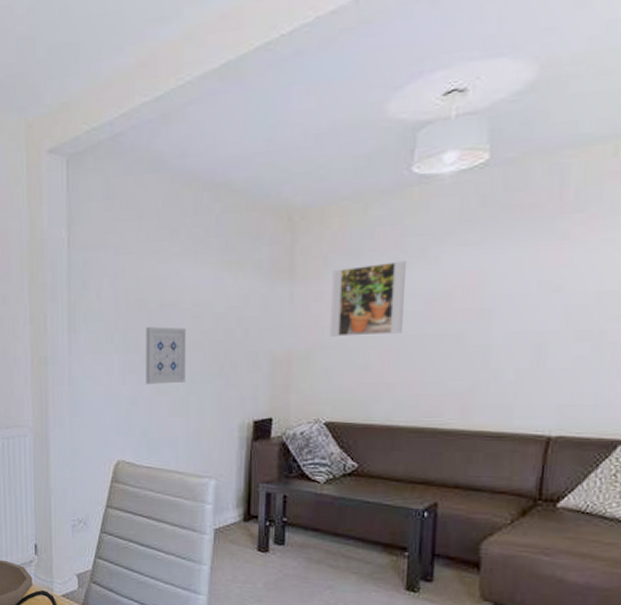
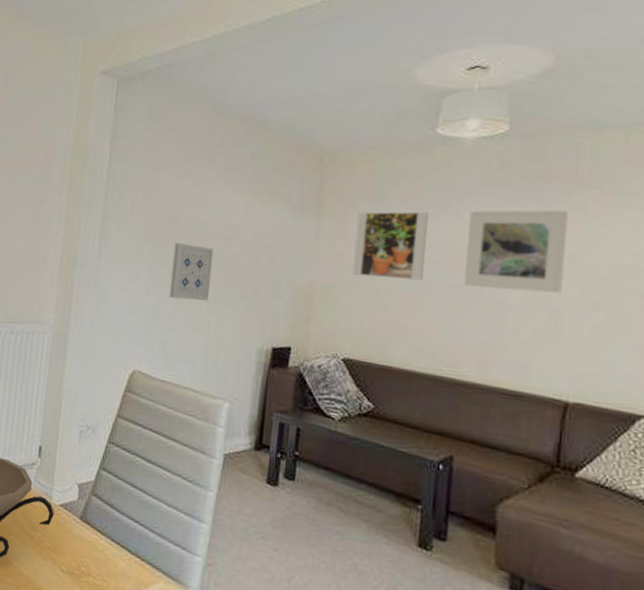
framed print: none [445,240,552,334] -> present [464,209,568,294]

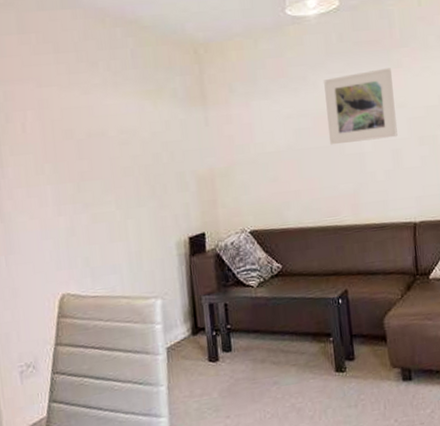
wall art: present [169,243,214,301] -> none [76,154,121,213]
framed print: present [352,211,430,281] -> none [237,86,299,154]

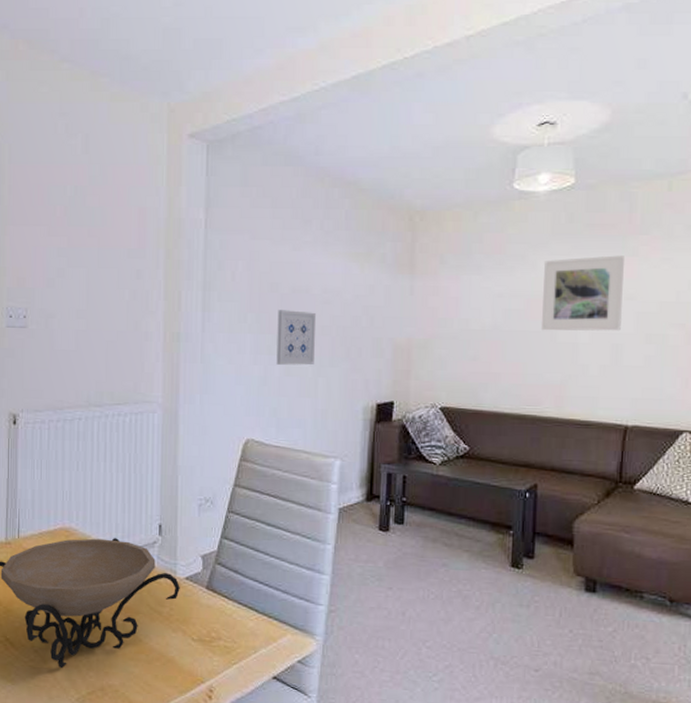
wall art: none [76,154,121,213] -> present [276,310,317,365]

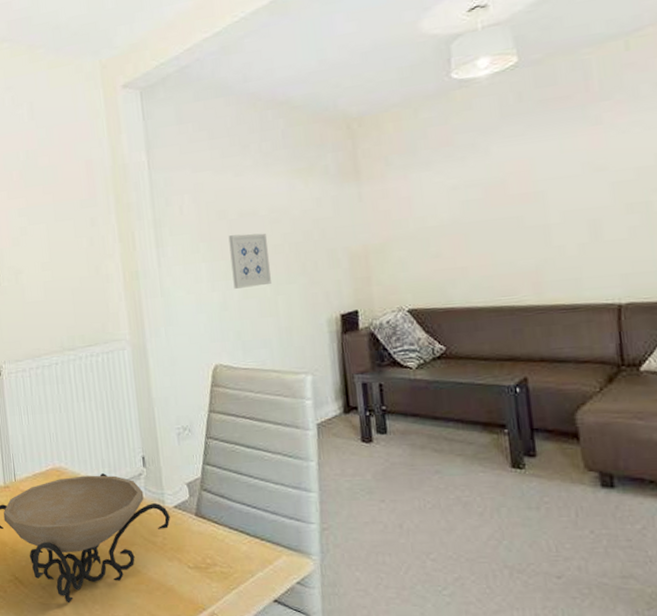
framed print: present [542,255,624,331] -> none [498,126,596,217]

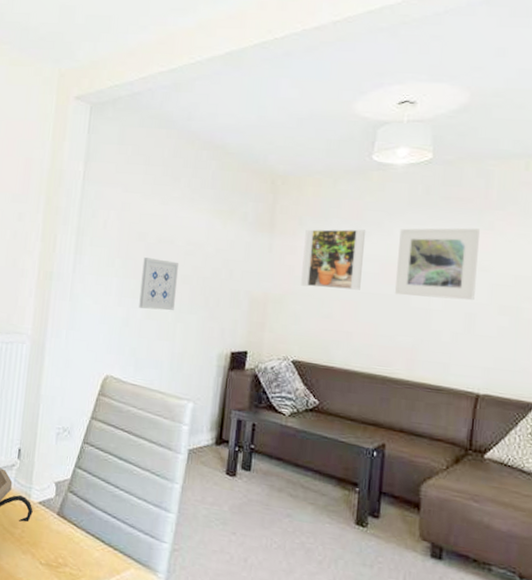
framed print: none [394,155,467,230] -> present [301,229,366,290]
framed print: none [498,126,596,217] -> present [395,228,480,301]

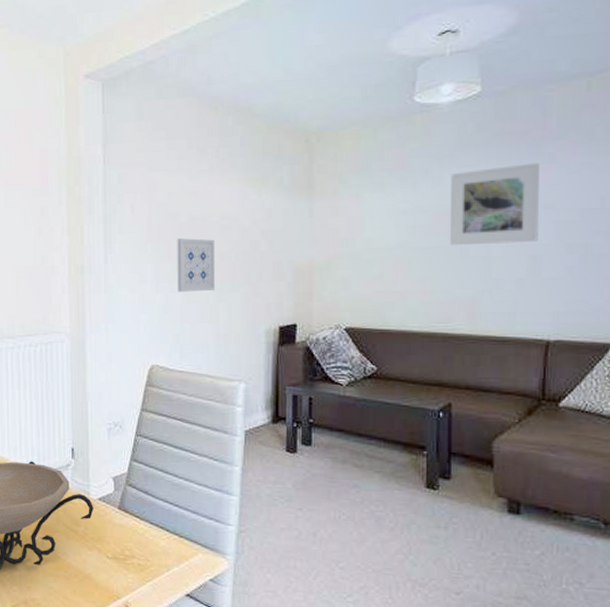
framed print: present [301,229,366,290] -> none [347,180,414,249]

